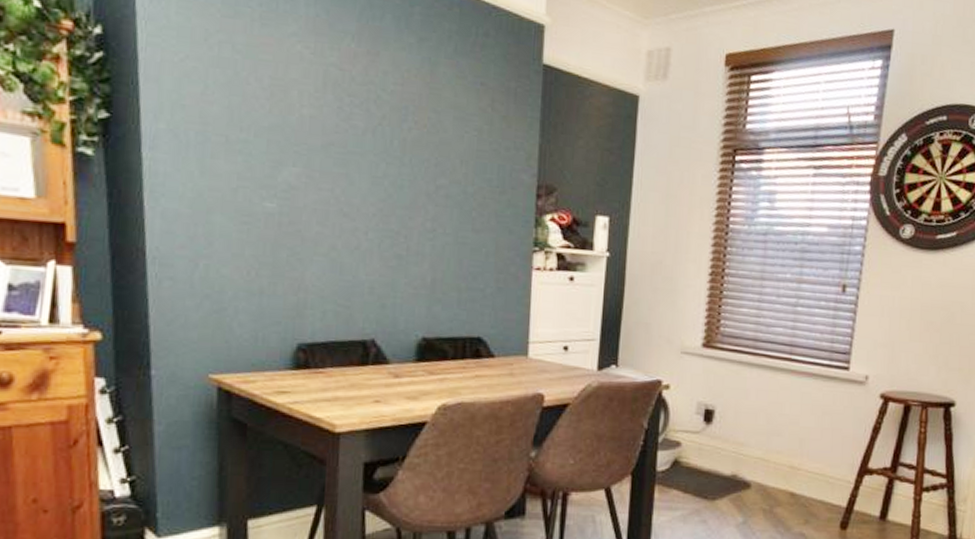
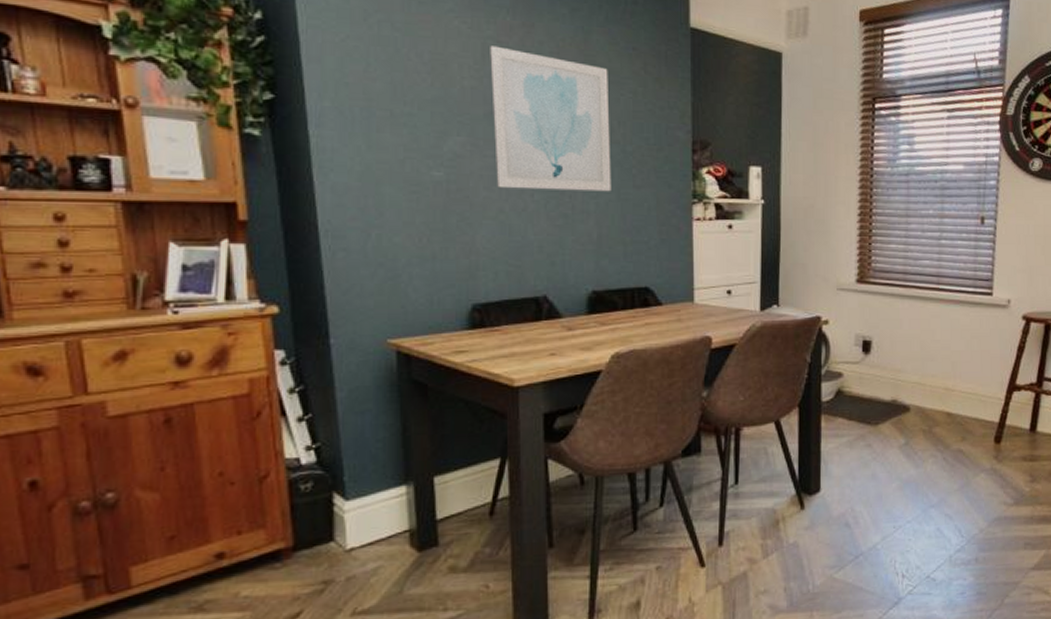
wall art: none [330,73,454,234] -> present [490,46,611,192]

